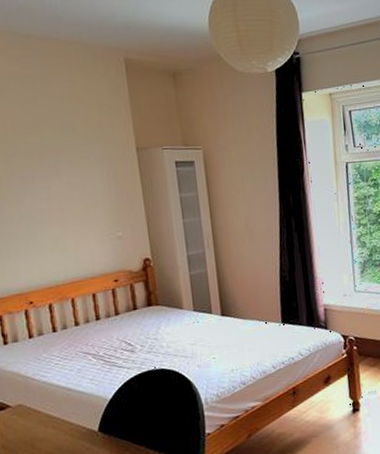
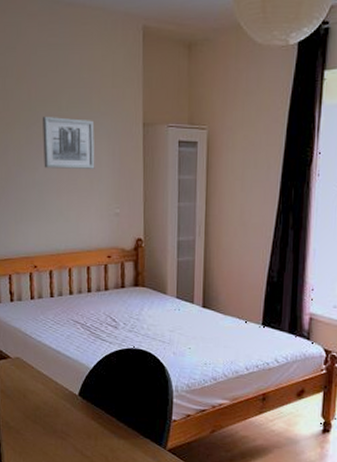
wall art: none [24,147,90,200] -> present [43,116,95,169]

